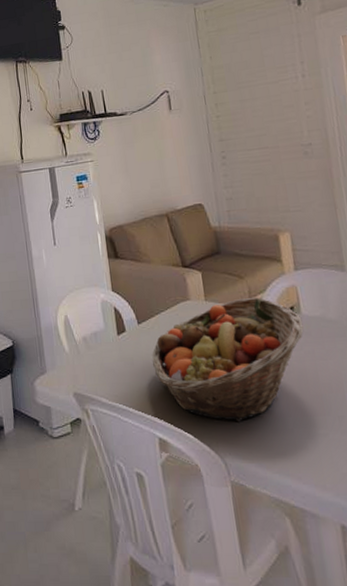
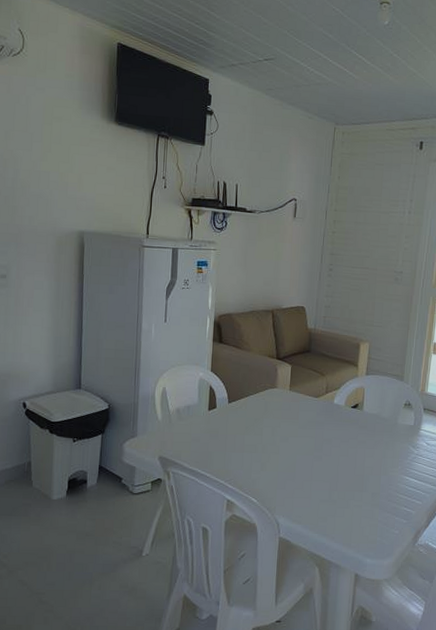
fruit basket: present [152,297,304,422] -> none [235,392,363,492]

